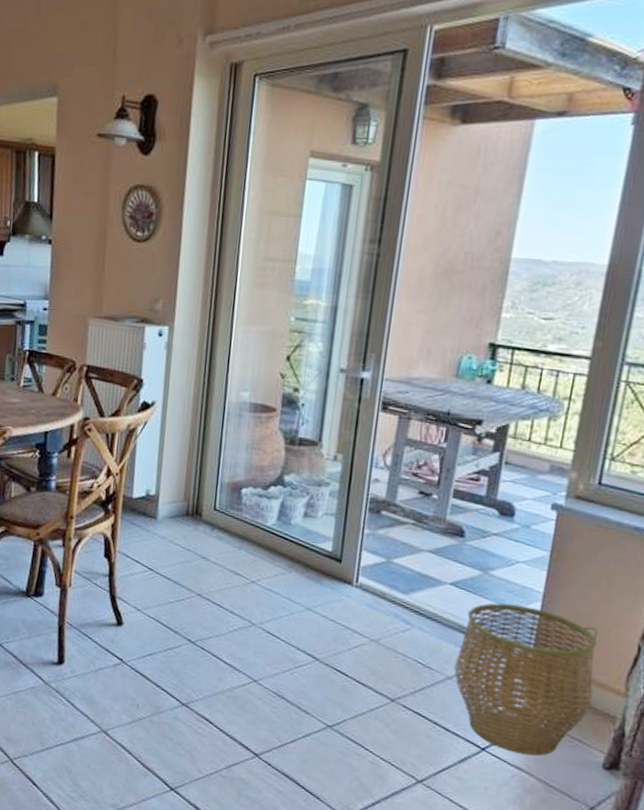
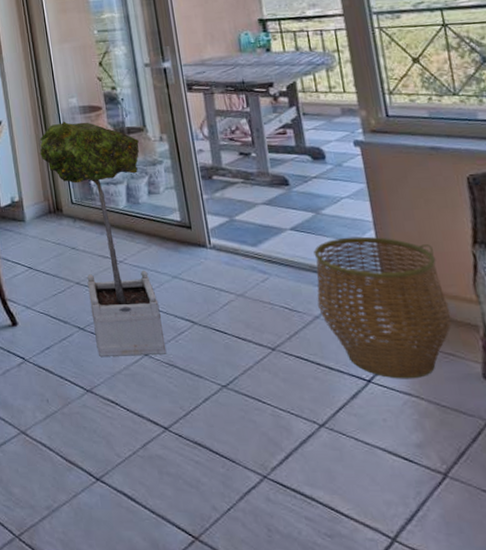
potted tree: none [191,416,309,684] -> present [40,121,167,356]

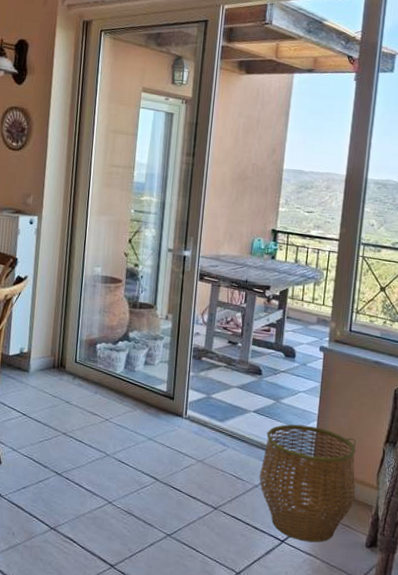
potted tree: present [40,121,167,356] -> none [56,287,147,504]

